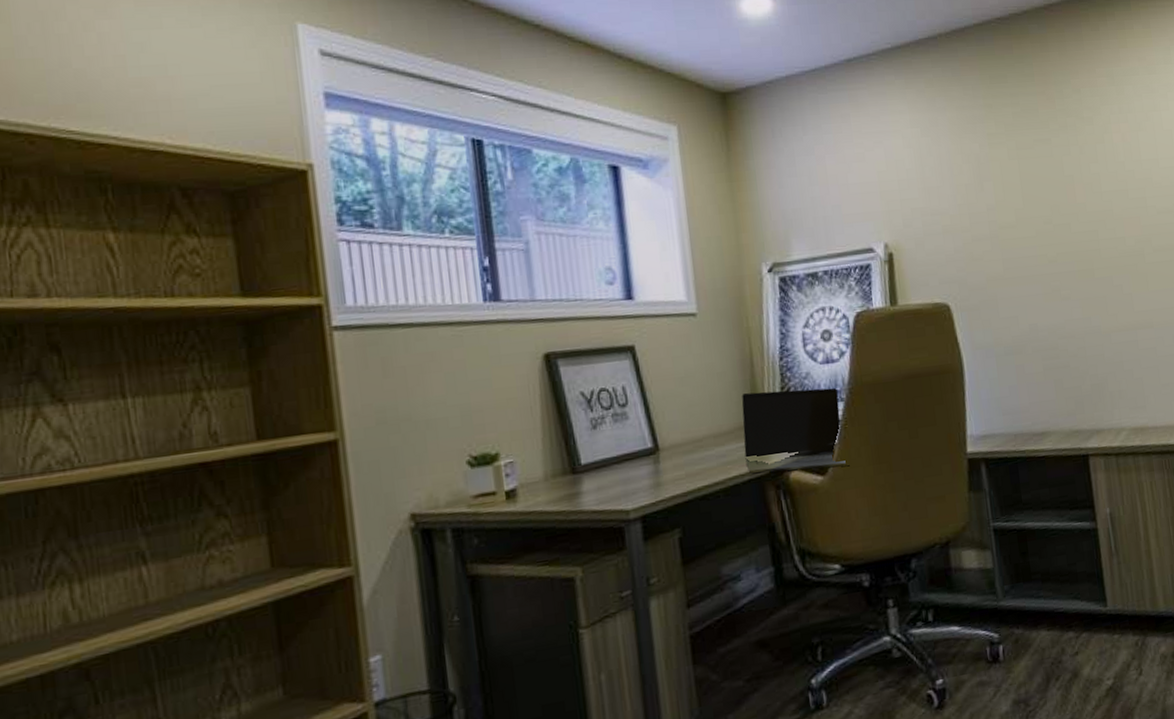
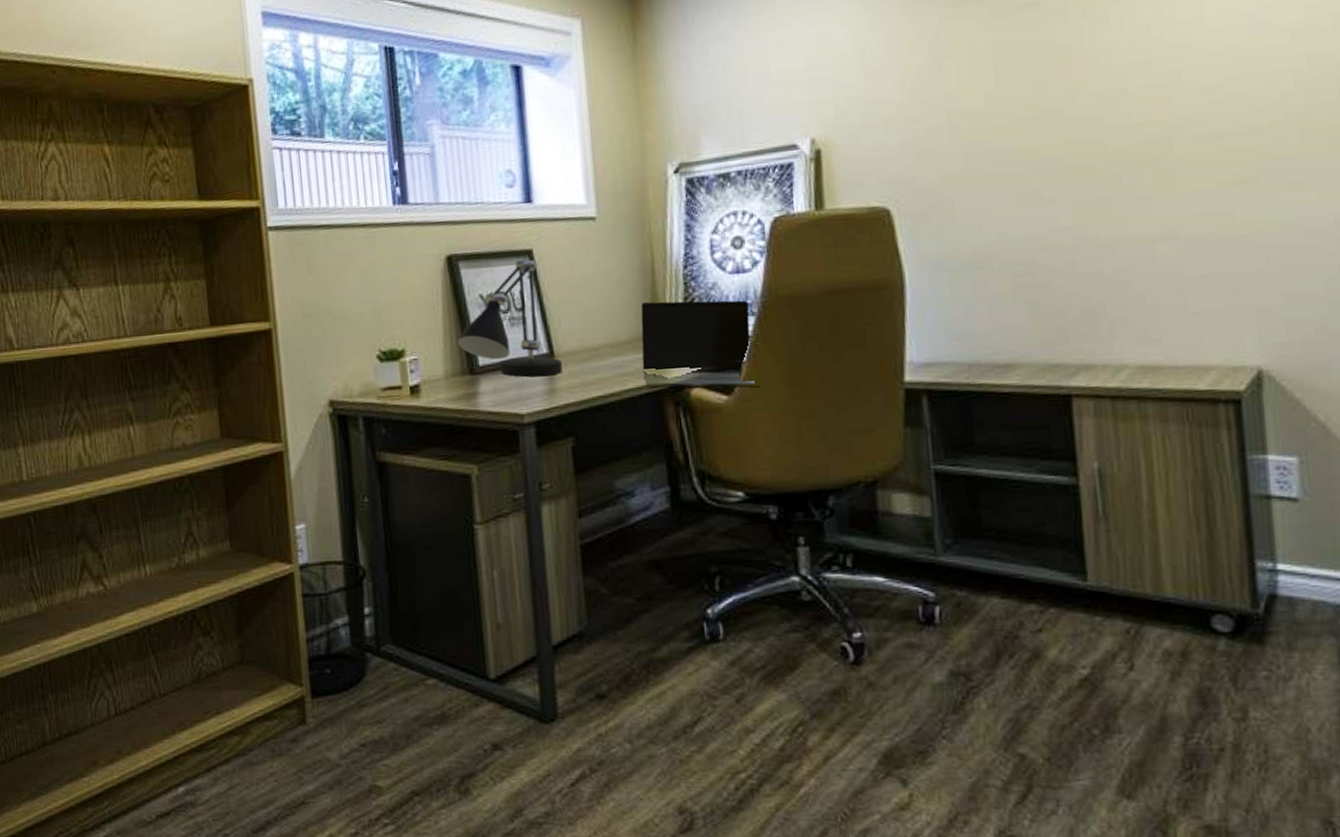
desk lamp: none [557,355,667,473] -> present [457,260,562,377]

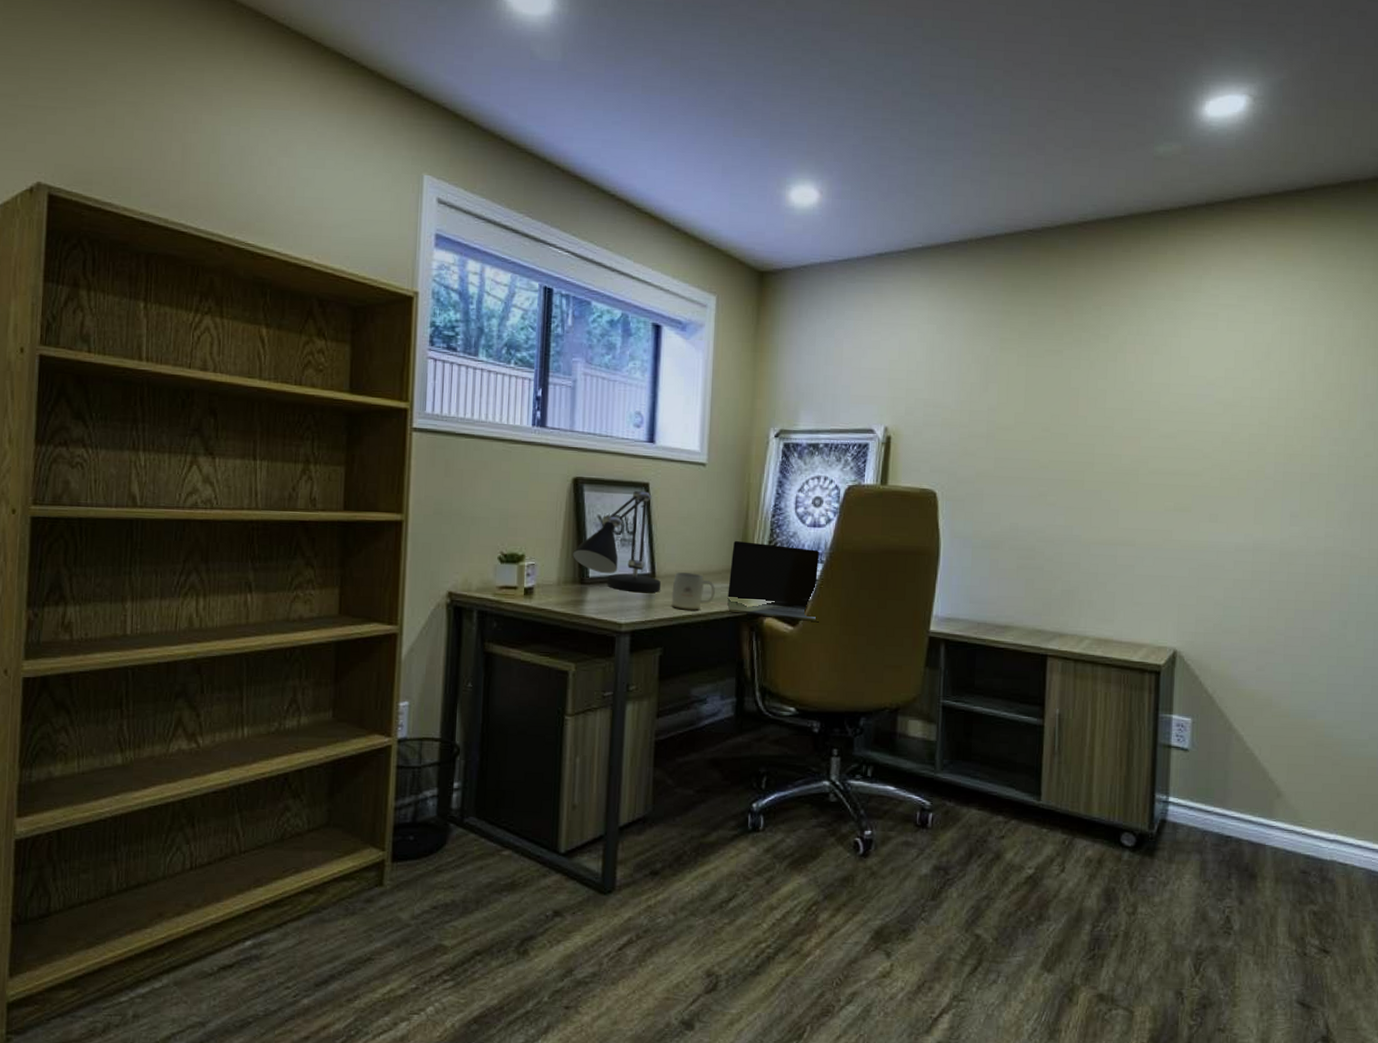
mug: none [576,346,627,391] -> present [671,572,715,611]

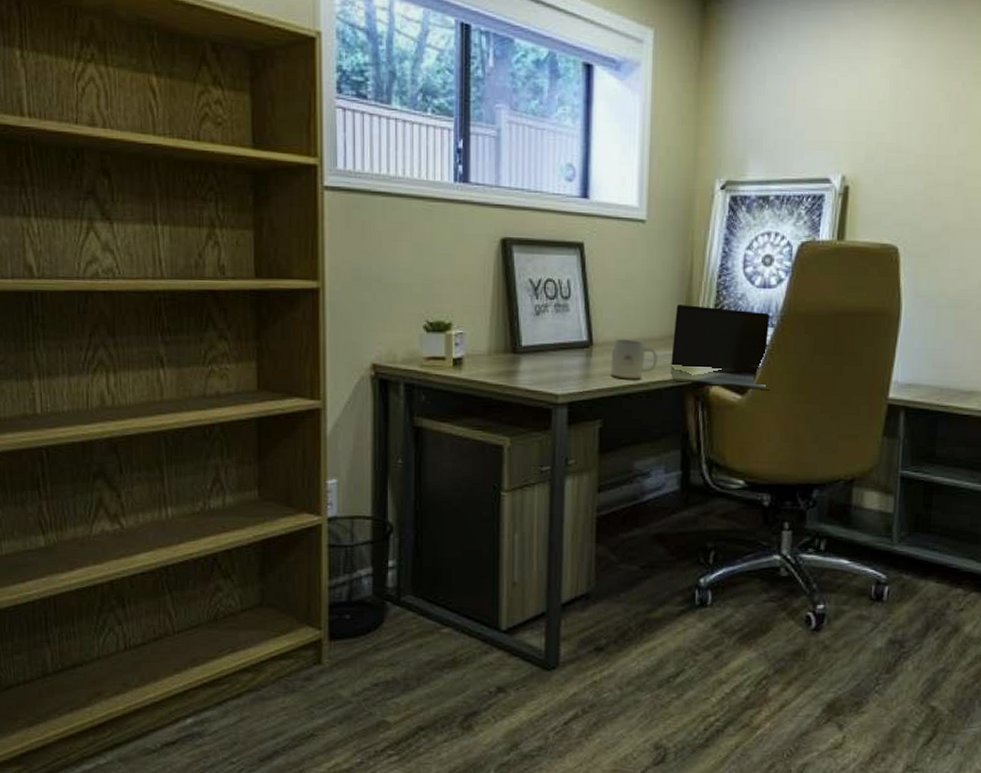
desk lamp: present [573,491,661,593] -> none [503,252,599,362]

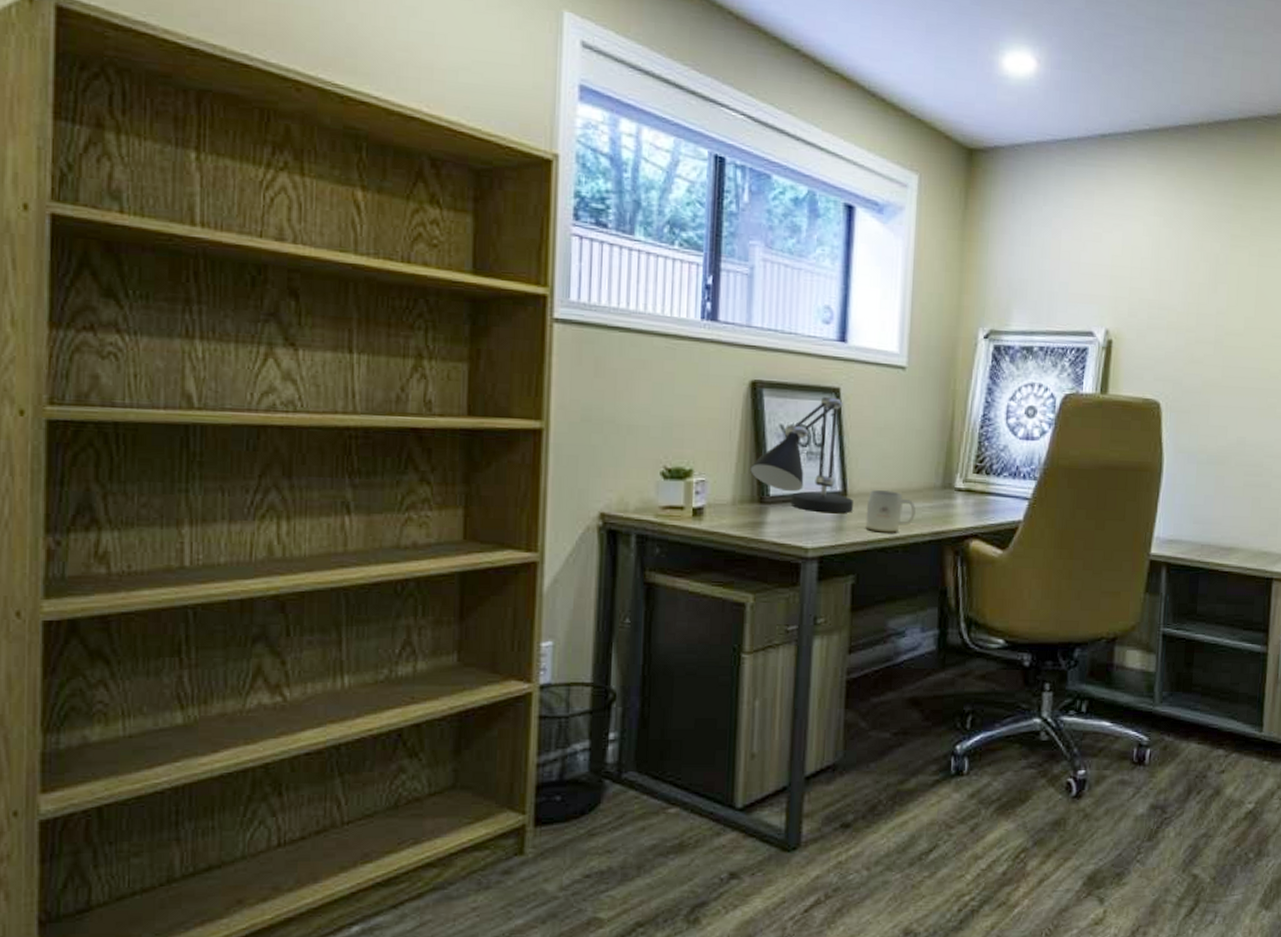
desk lamp: none [503,252,599,362] -> present [750,397,853,514]
laptop: present [671,305,770,391] -> none [929,455,1033,546]

